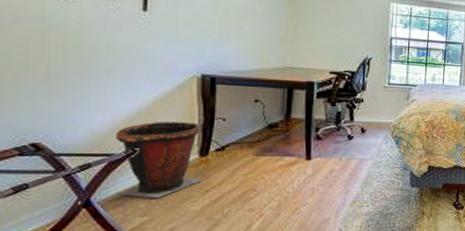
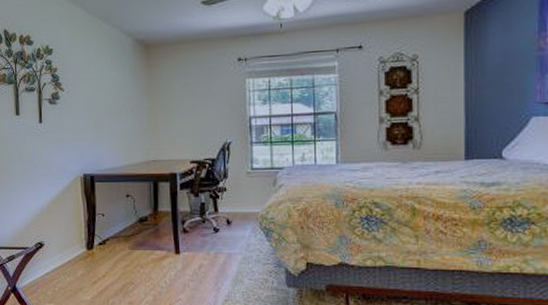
waste bin: present [114,122,203,198] -> none [28,219,91,287]

